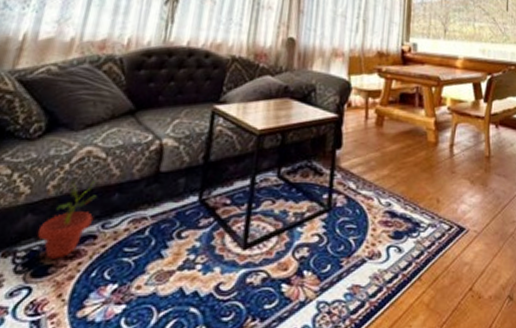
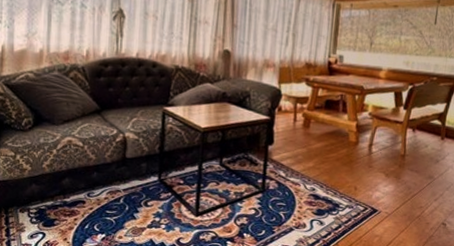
potted plant: present [36,179,100,259] -> none [41,160,81,216]

